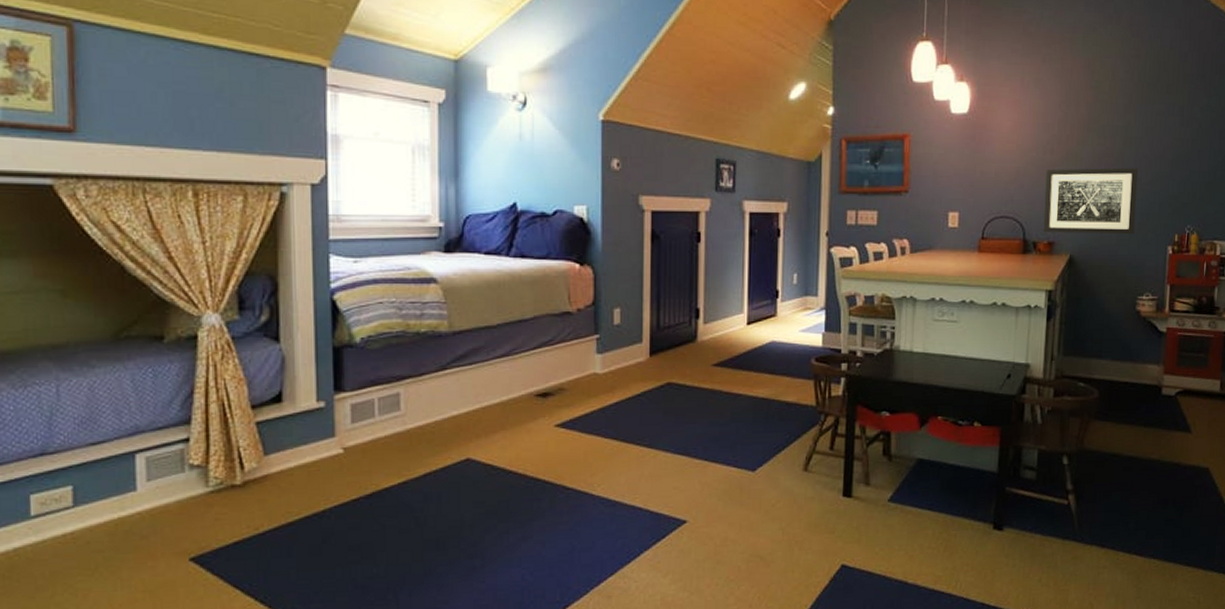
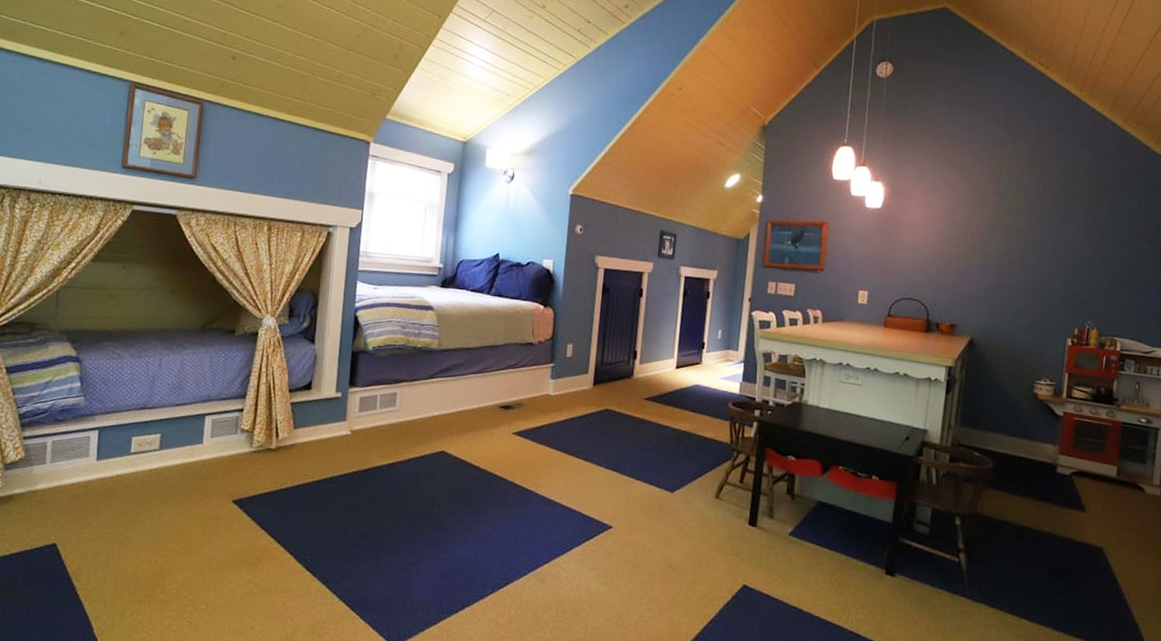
wall art: present [1043,167,1138,235] -> none [946,261,1040,325]

